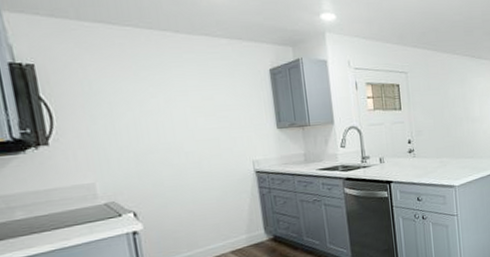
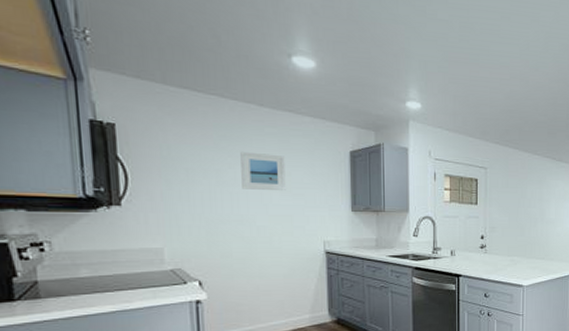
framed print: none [161,79,210,117] -> present [240,151,286,190]

